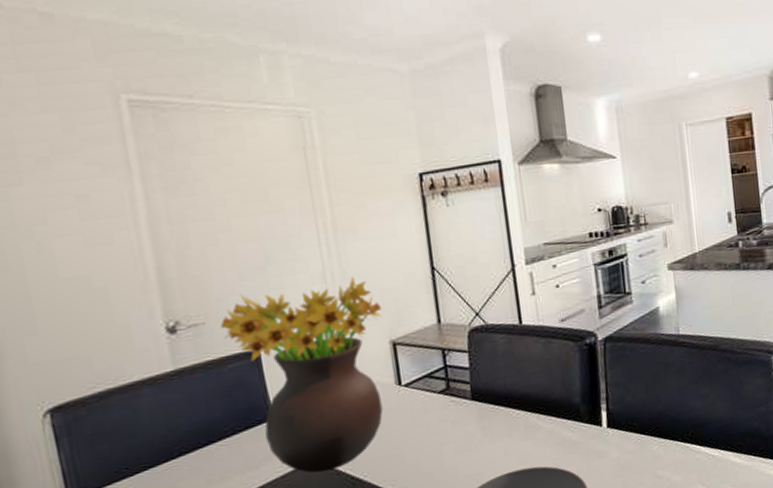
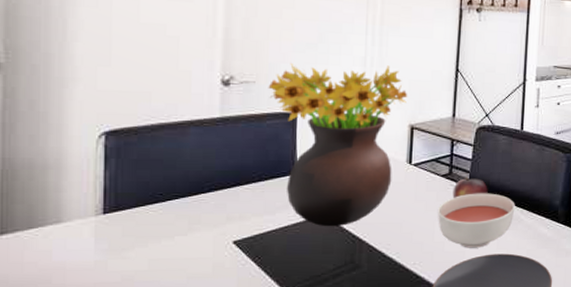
bowl: none [441,402,530,469] -> present [437,193,515,248]
fruit: none [454,388,496,416] -> present [452,177,488,198]

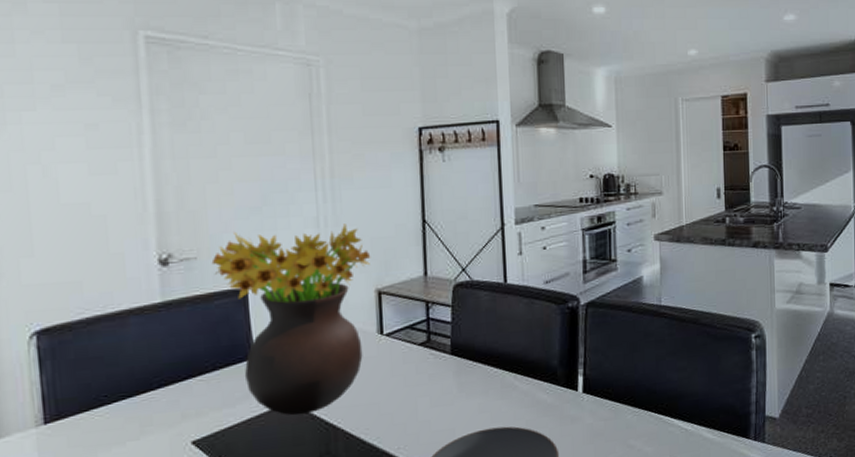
bowl: present [437,193,515,248] -> none [418,359,507,425]
fruit: present [452,177,488,198] -> none [433,343,474,369]

